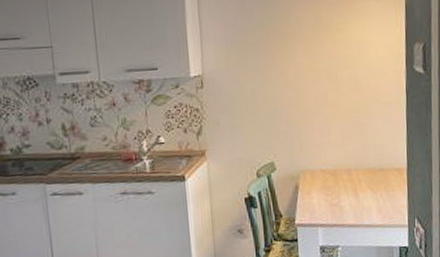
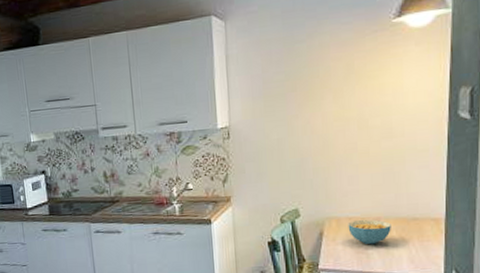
cereal bowl: none [321,171,361,197] -> present [348,219,391,245]

